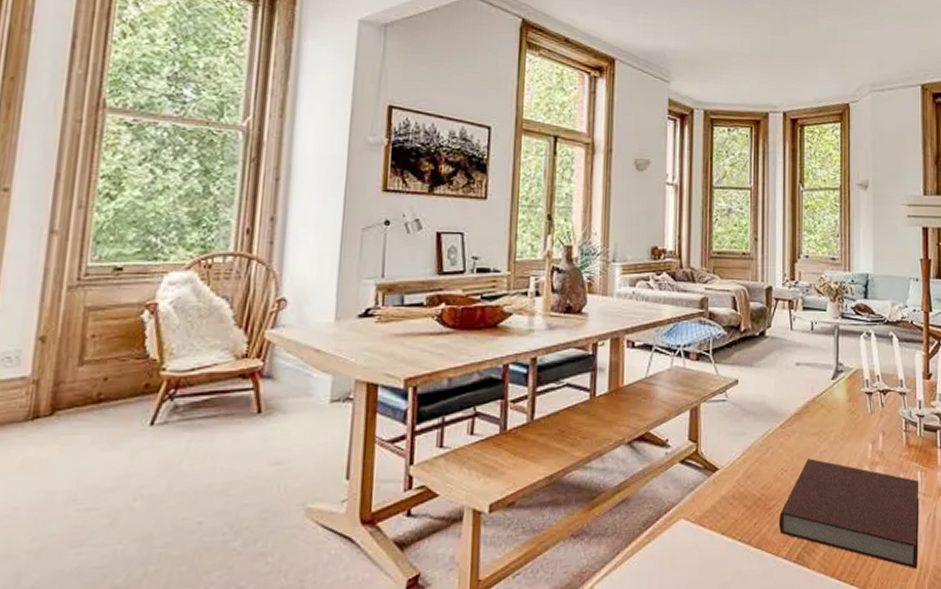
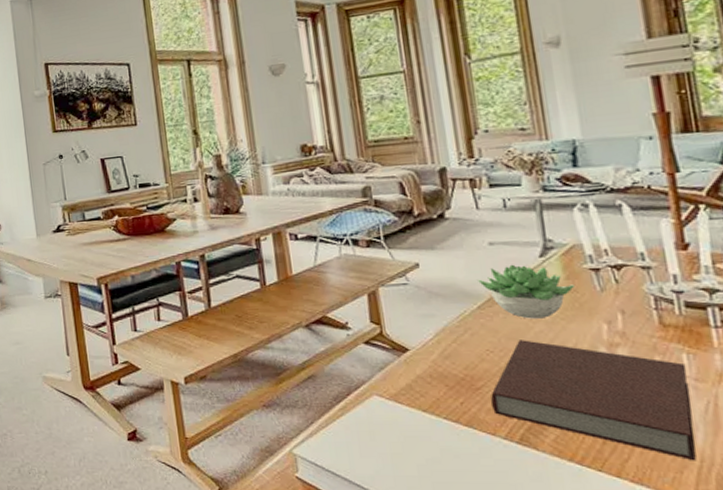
succulent plant: none [783,385,853,438] -> present [478,264,574,319]

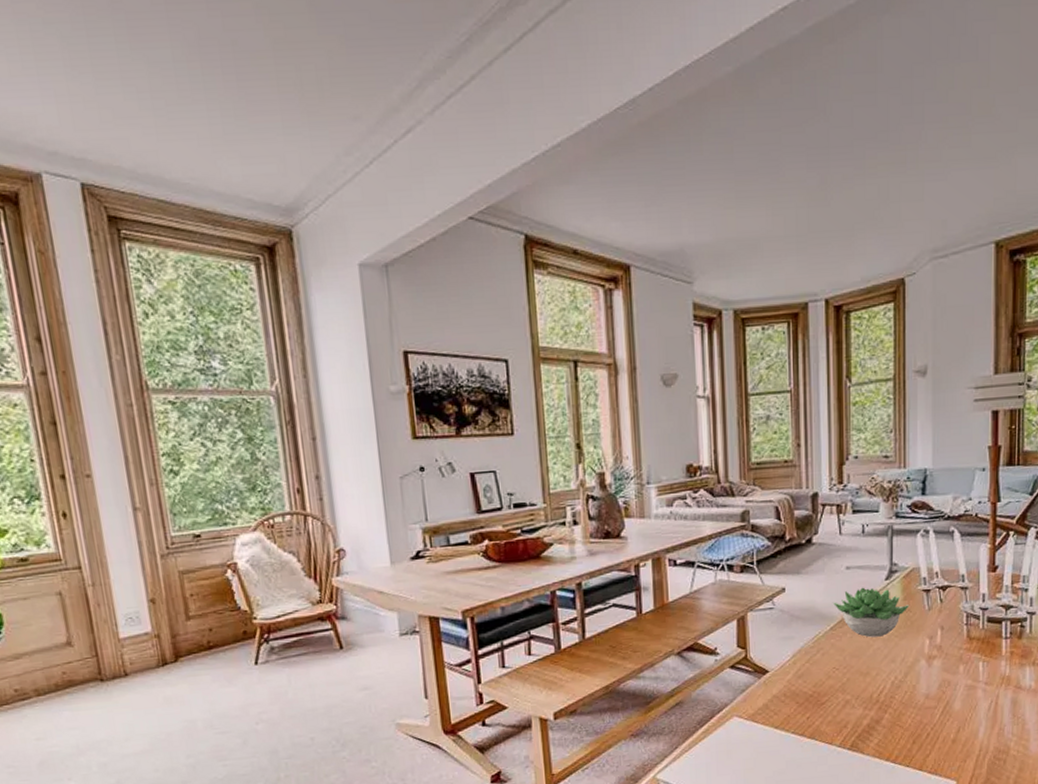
notebook: present [491,340,697,461] -> none [832,656,981,751]

